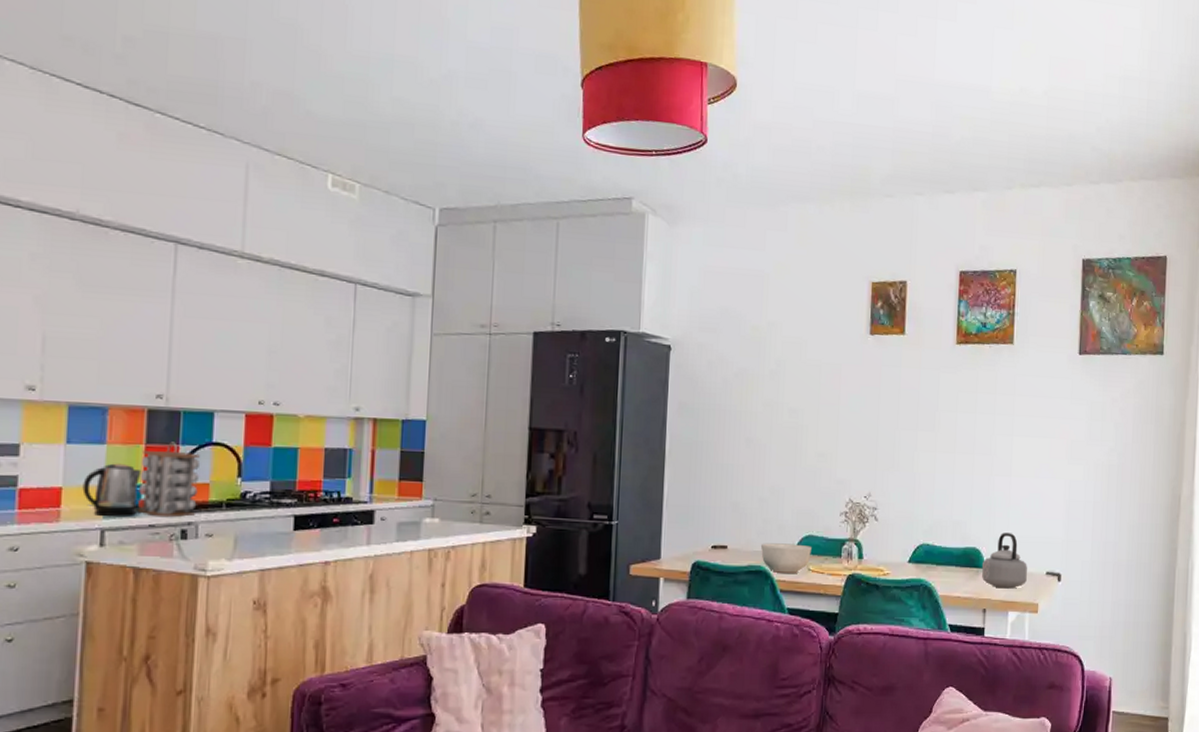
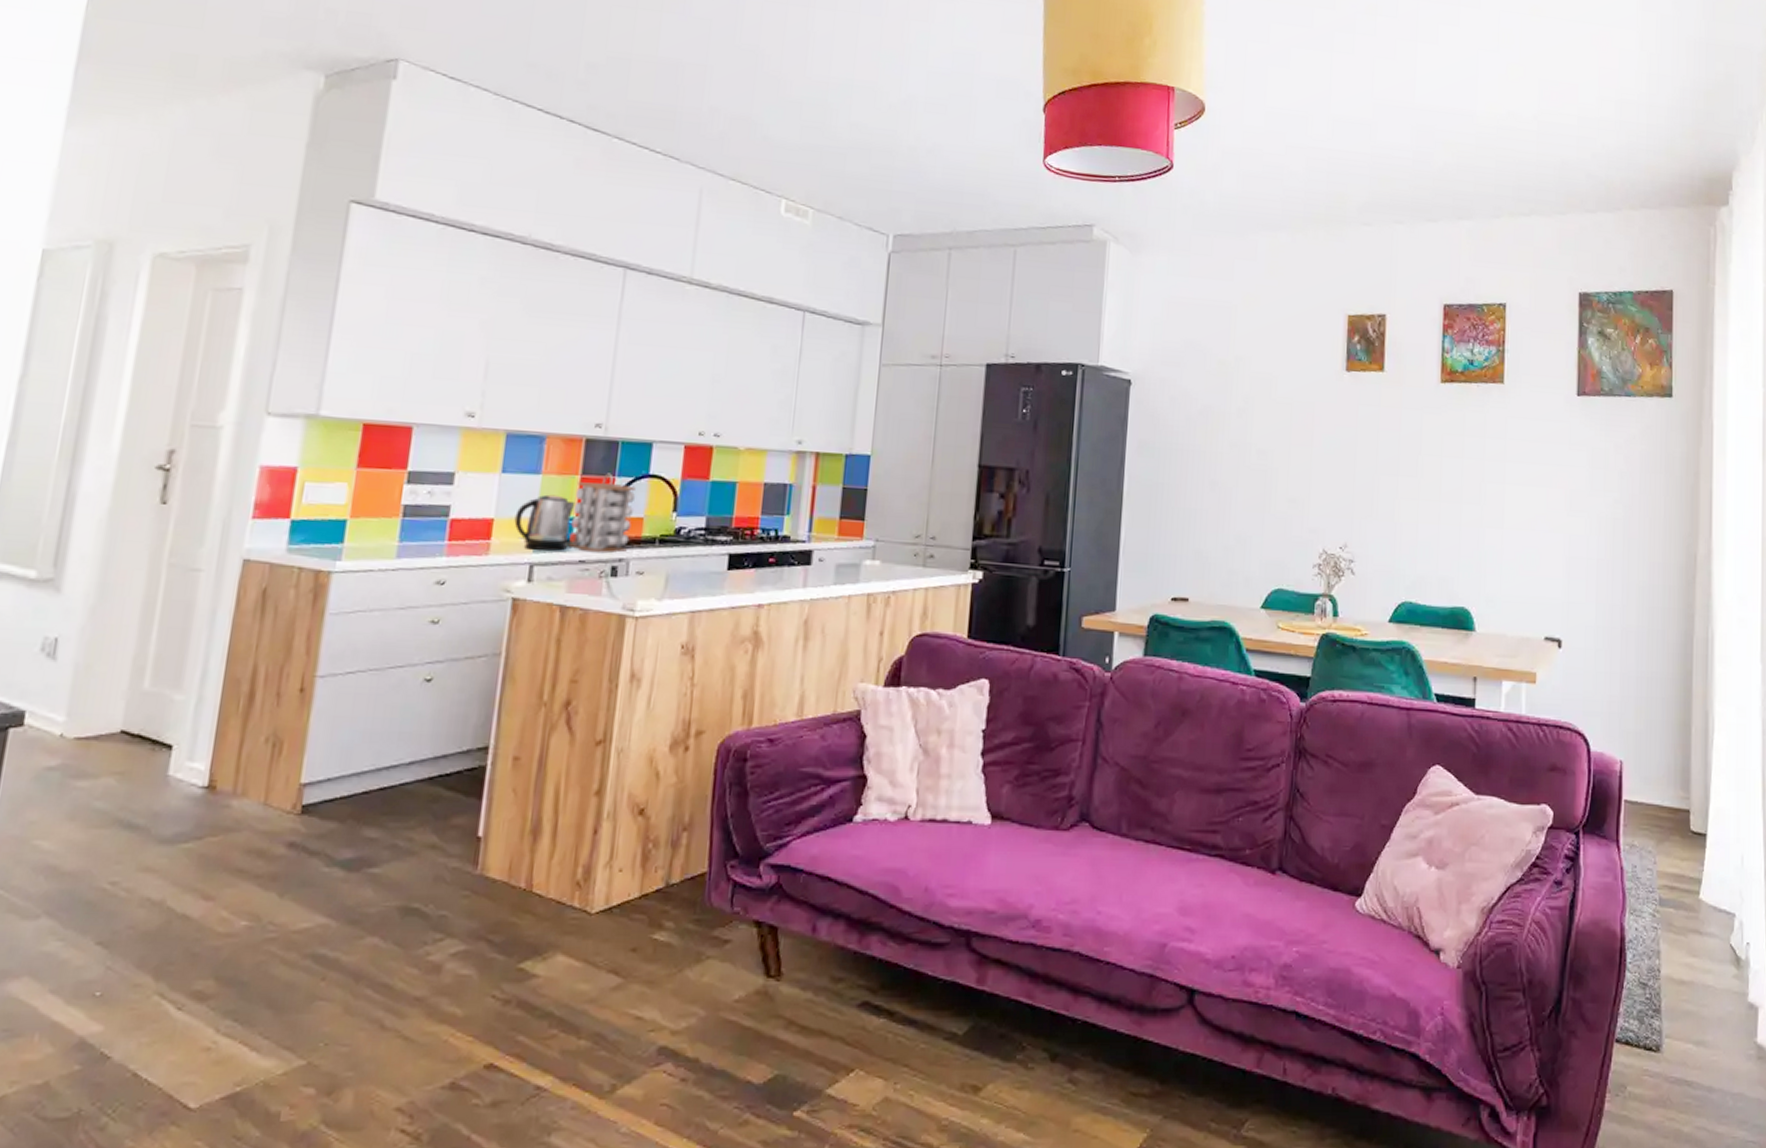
bowl: present [760,543,812,574] -> none [1224,596,1281,632]
teapot: present [982,533,1027,589] -> none [1472,591,1523,655]

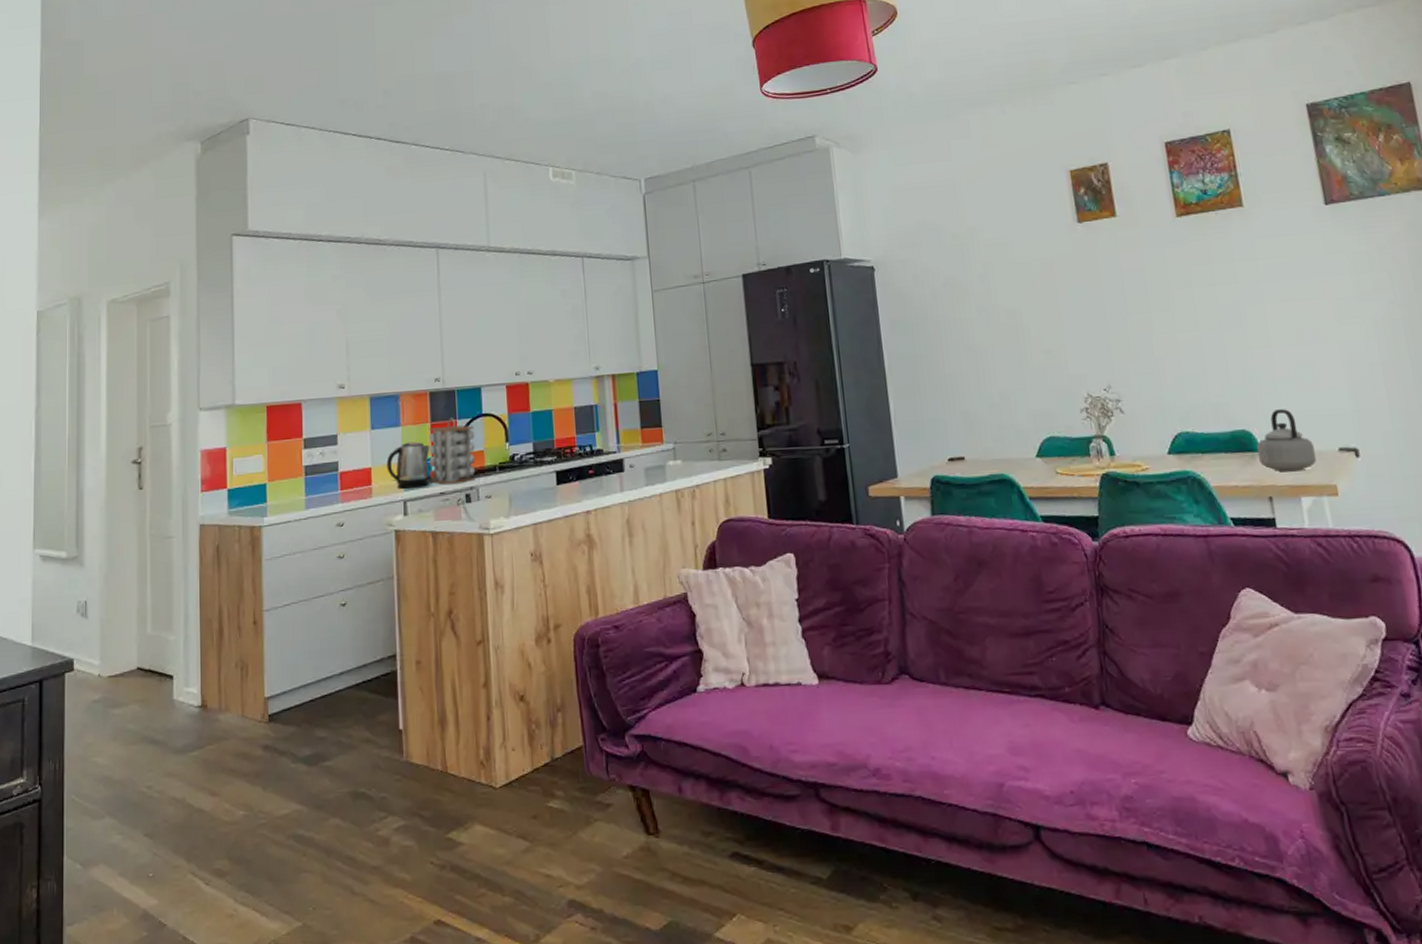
teapot: none [1472,591,1523,655] -> present [1257,409,1316,472]

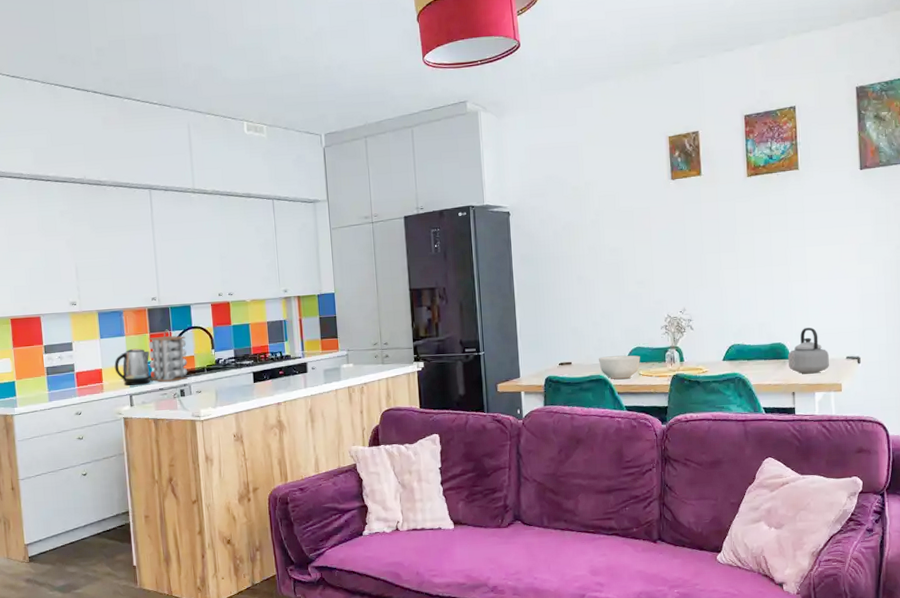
bowl: none [999,447,1056,480] -> present [598,355,640,380]

